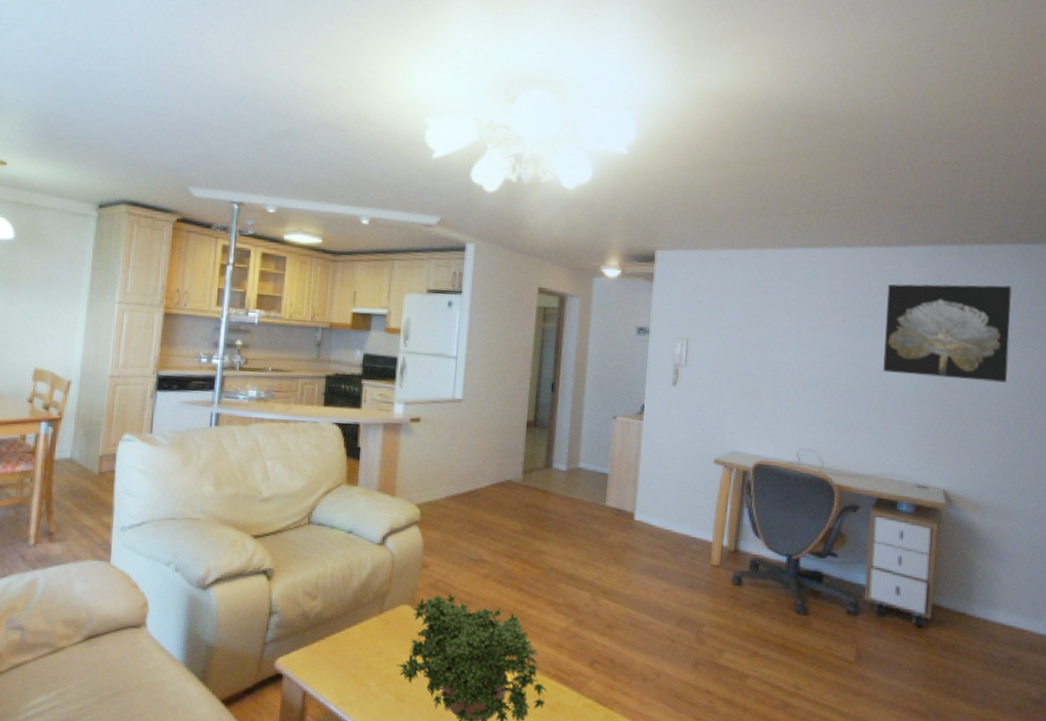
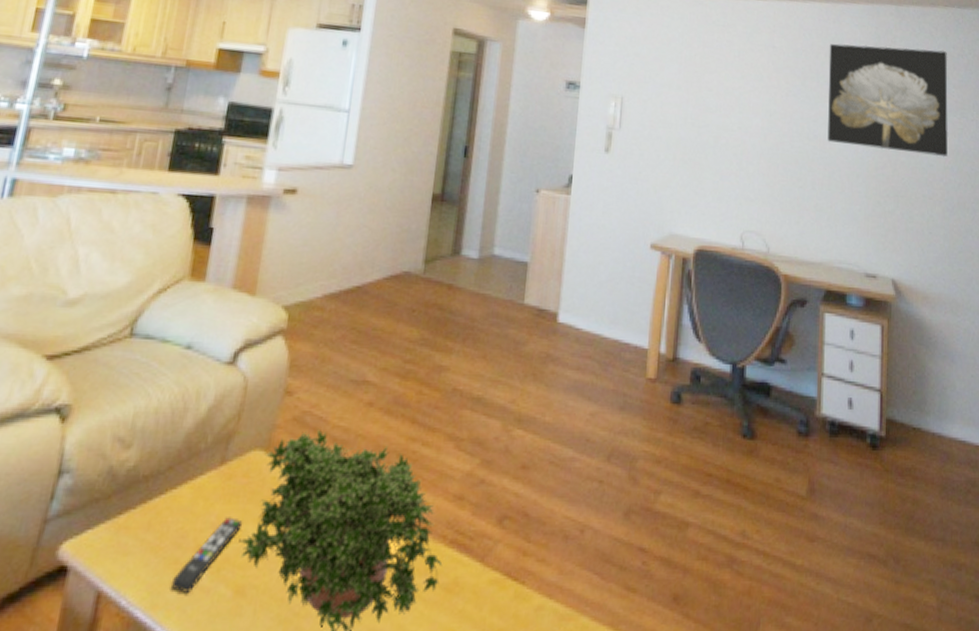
remote control: none [352,649,399,697] -> present [170,517,243,593]

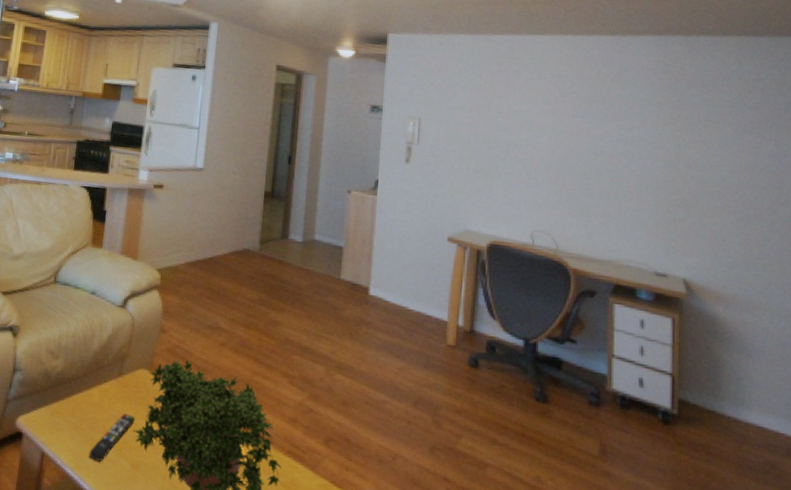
wall art: present [827,43,949,157] -> none [615,71,744,173]

